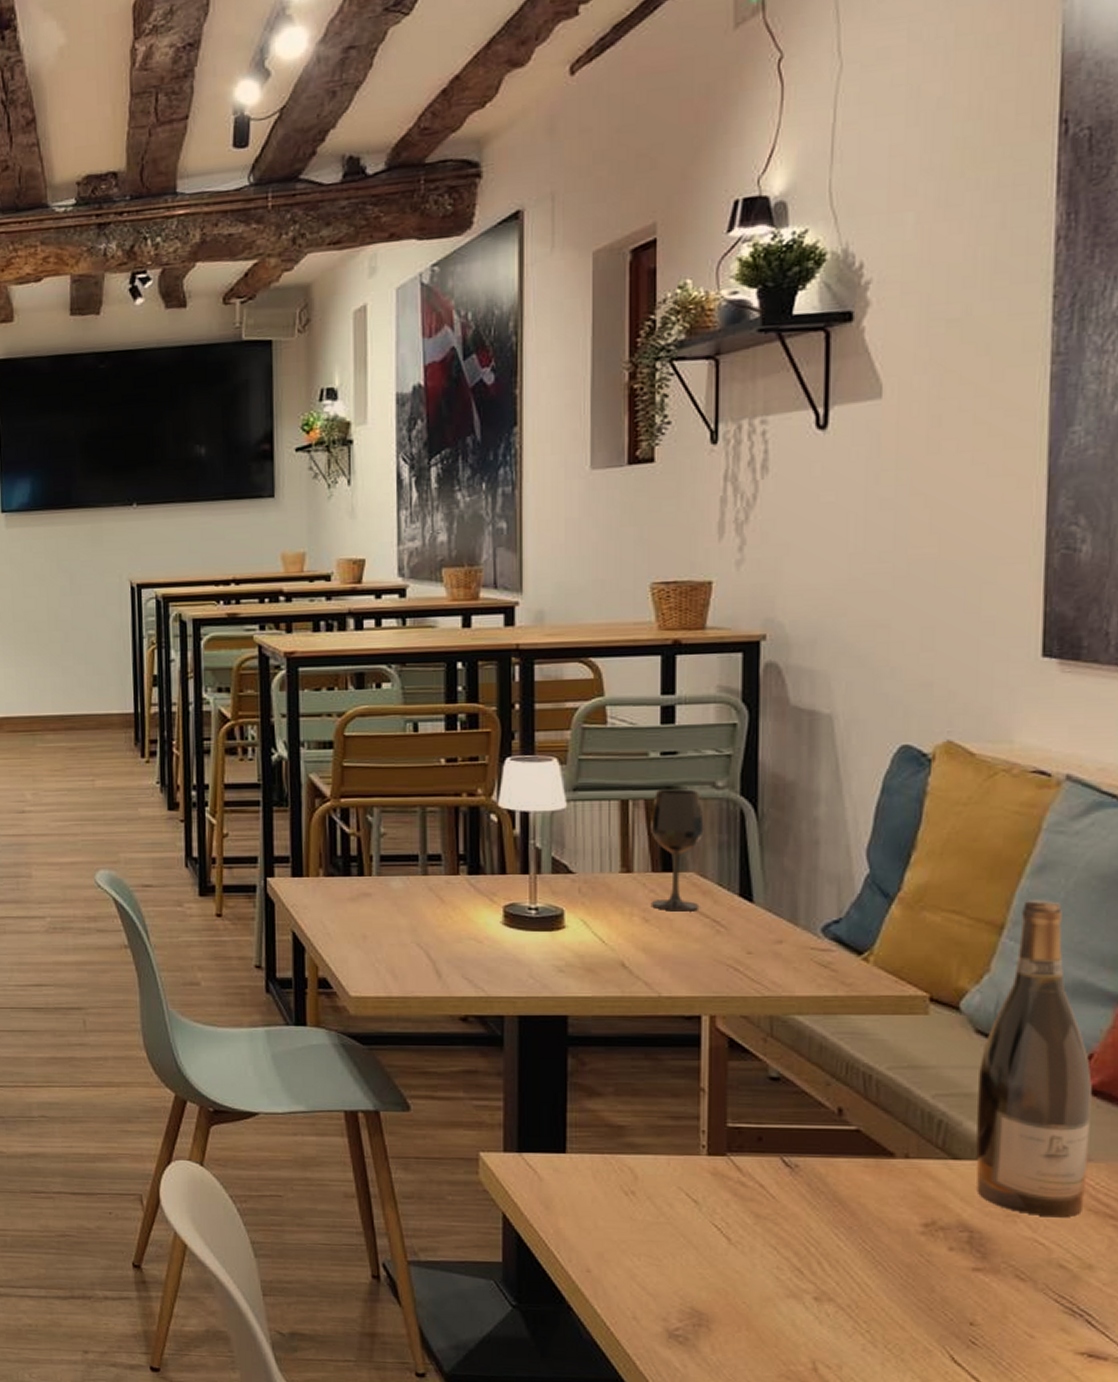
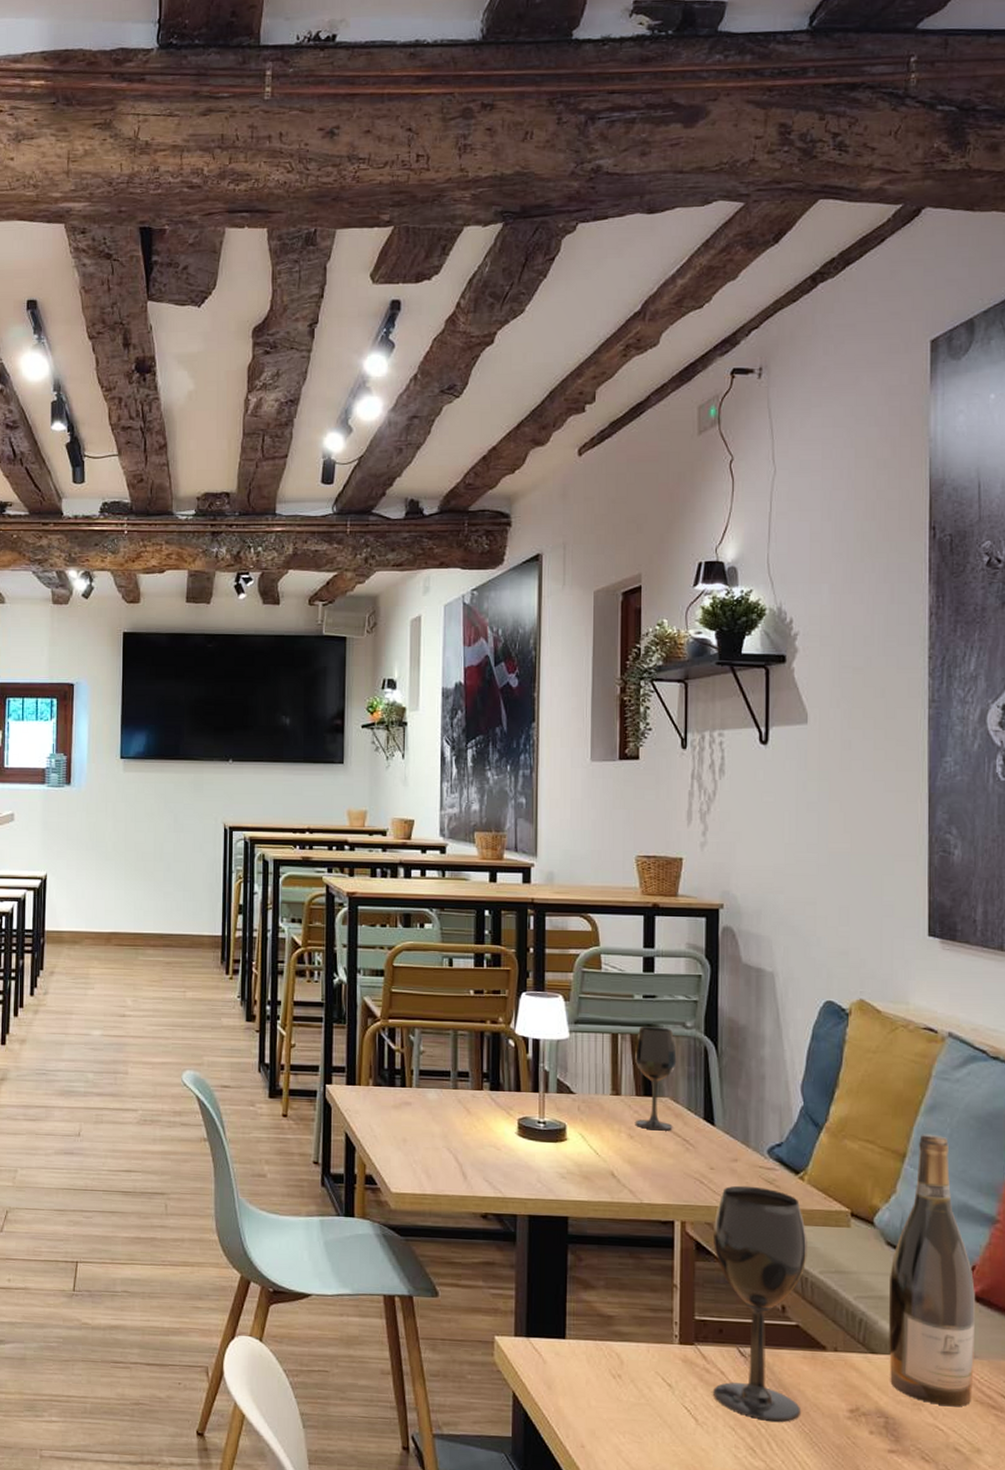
wine glass: none [750,971,872,1239] -> present [713,1185,807,1421]

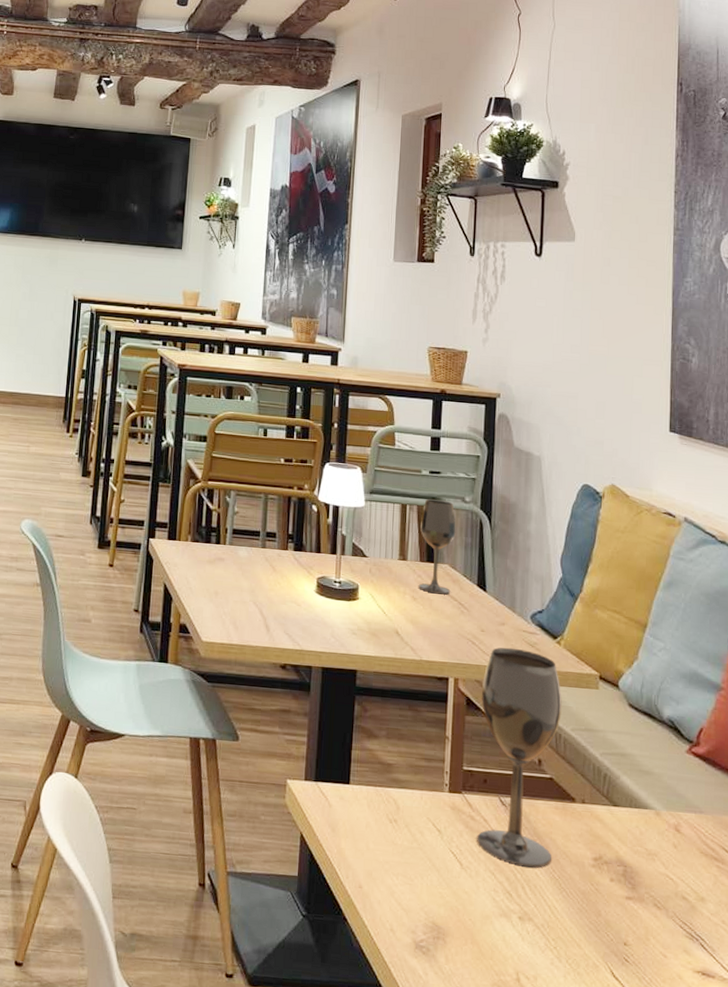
wine bottle: present [888,1134,975,1407] -> none [628,607,702,858]

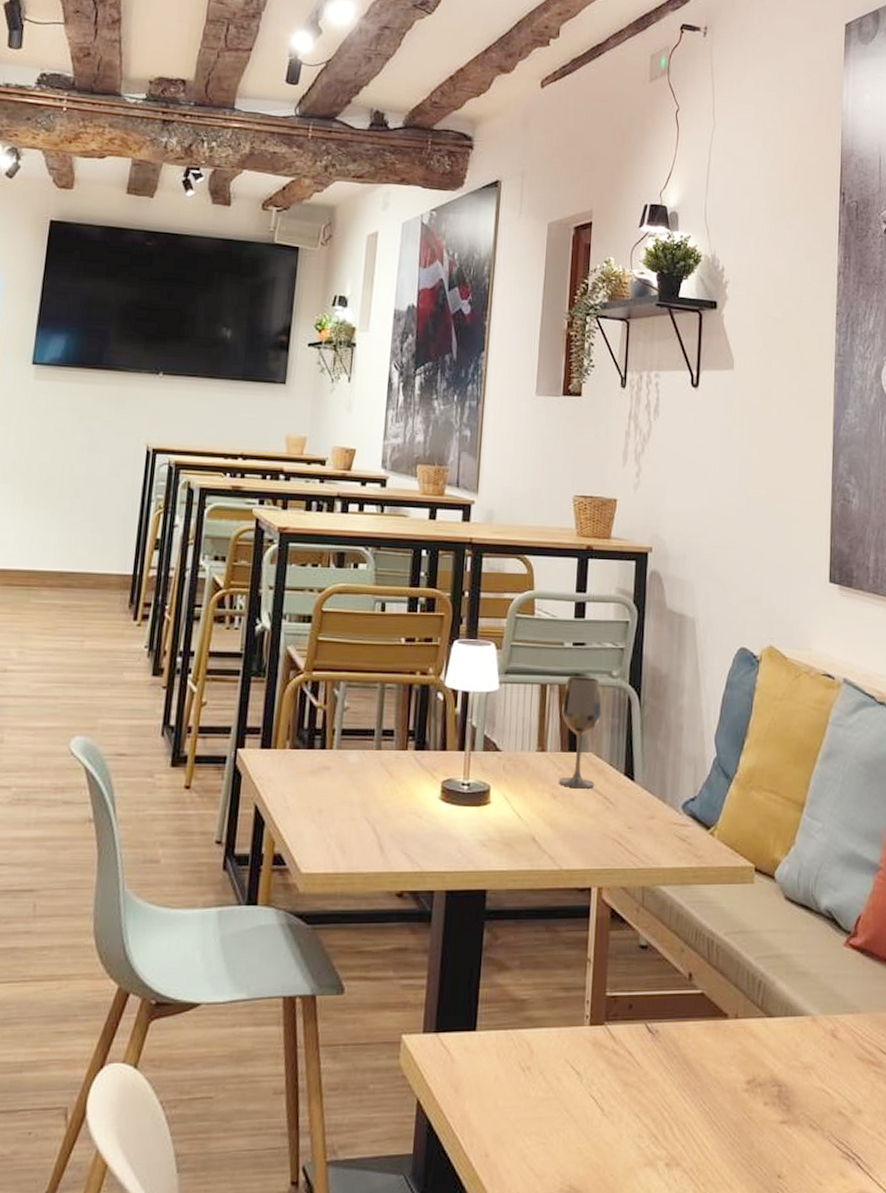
wine glass: present [477,647,562,867] -> none [620,844,715,1102]

